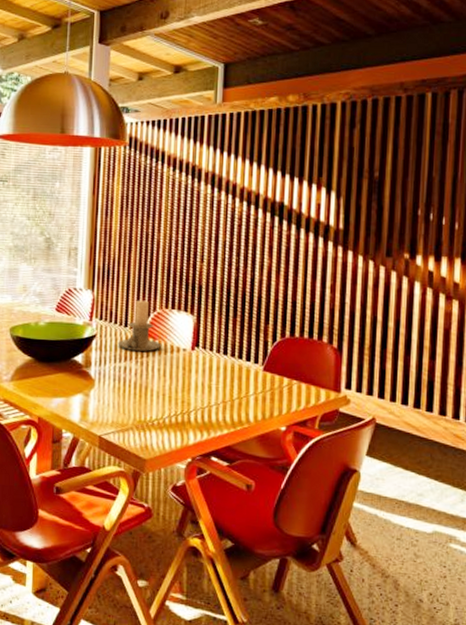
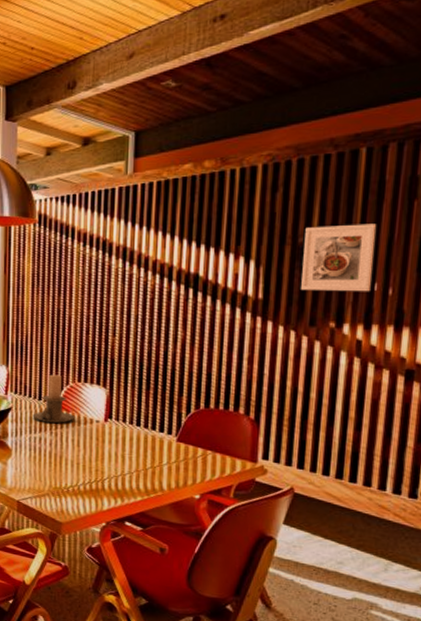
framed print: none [378,161,443,226] -> present [301,224,377,292]

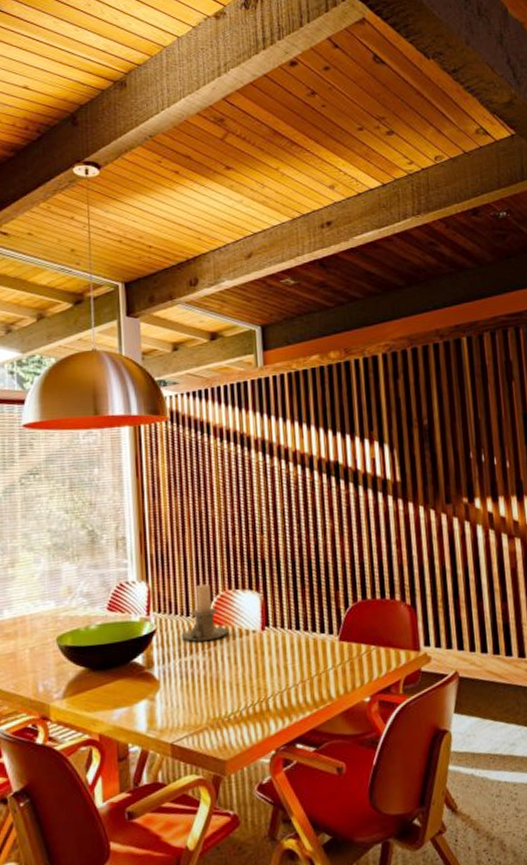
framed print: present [301,224,377,292] -> none [428,404,491,469]

